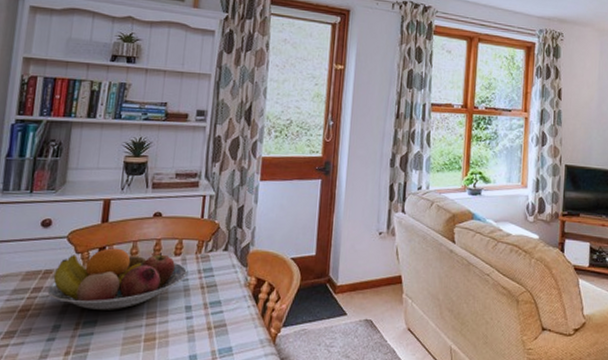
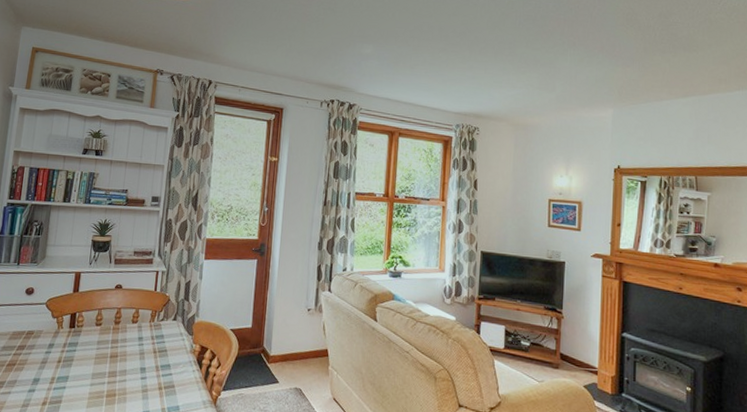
fruit bowl: present [47,248,187,310] -> none [29,314,142,368]

